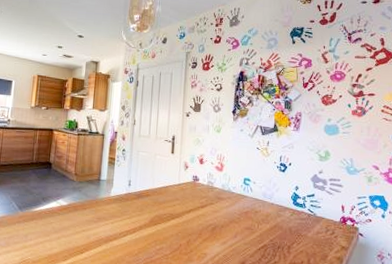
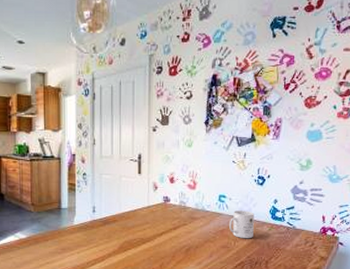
mug: none [253,194,277,223] -> present [229,210,254,239]

